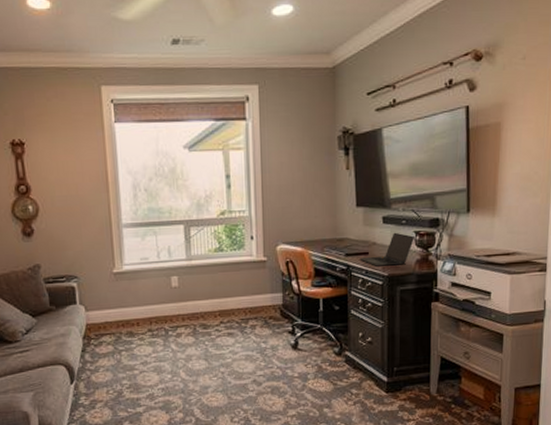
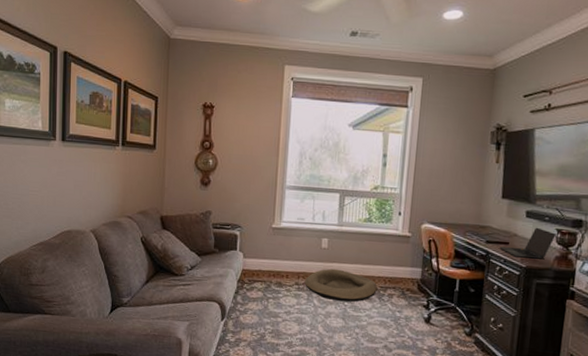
dog bed: none [158,307,238,342] -> present [305,268,377,302]

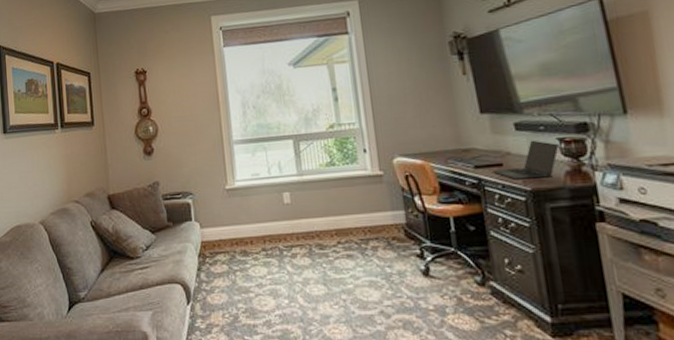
dog bed: present [305,268,377,302] -> none [272,225,357,264]

